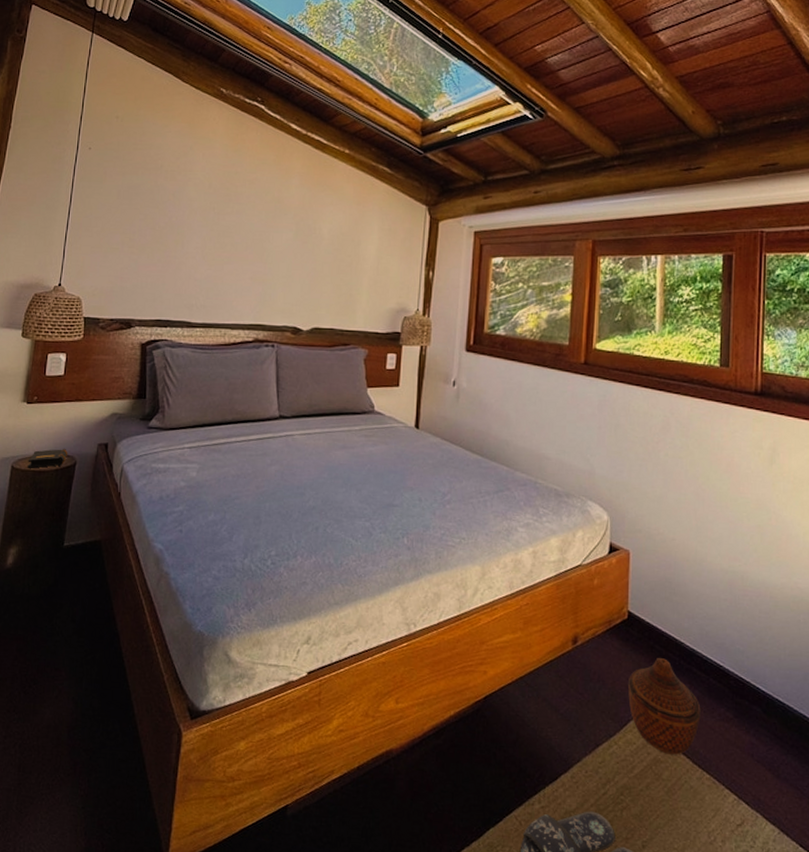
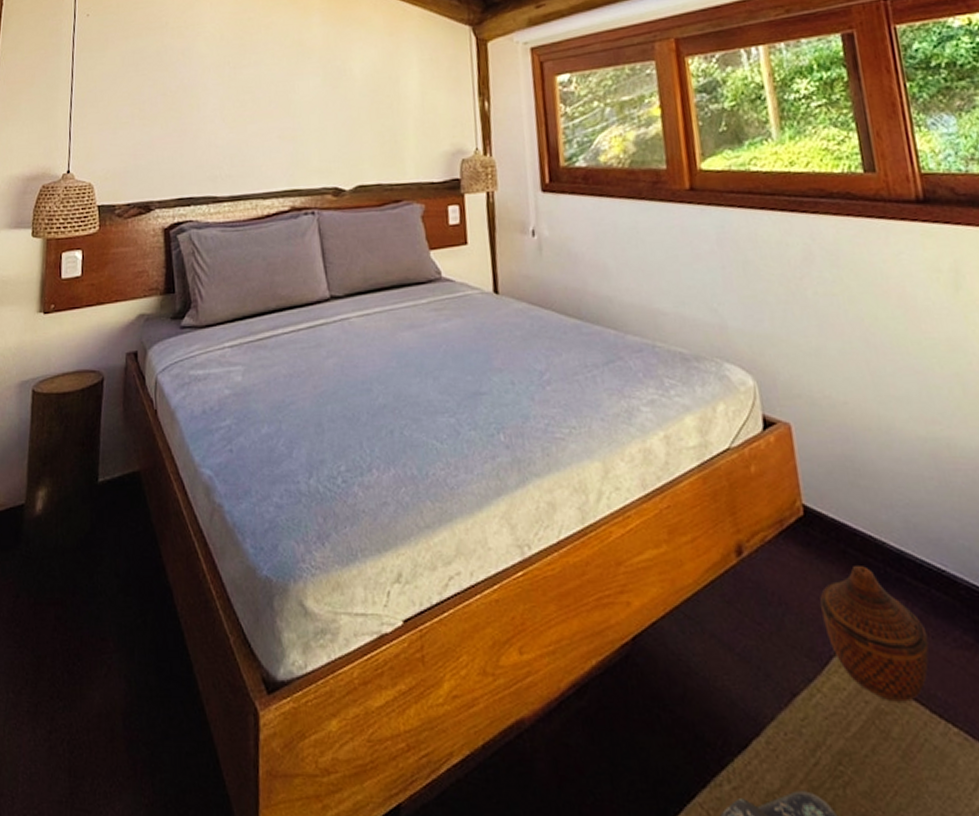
book: present [27,448,68,468] -> none [50,362,94,391]

